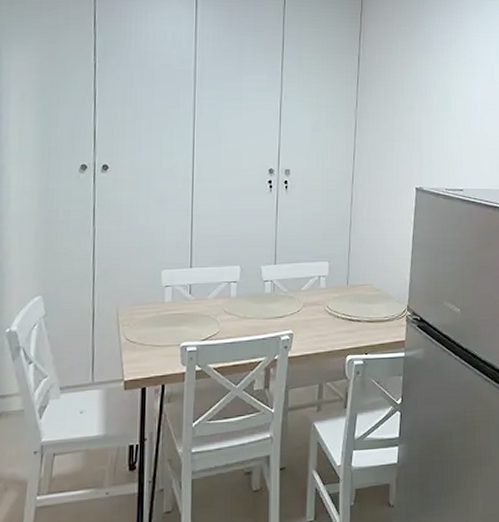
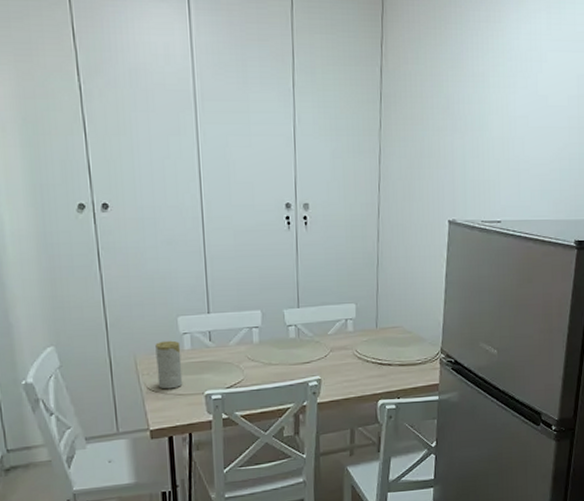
candle: none [136,292,162,340] -> present [155,340,183,390]

